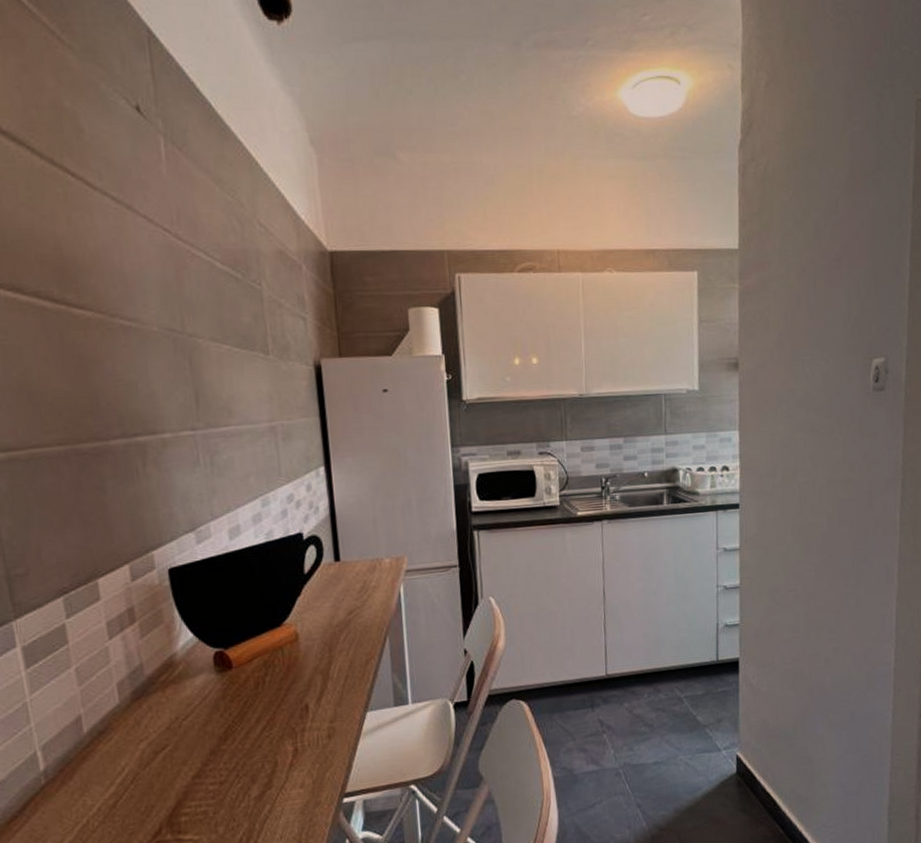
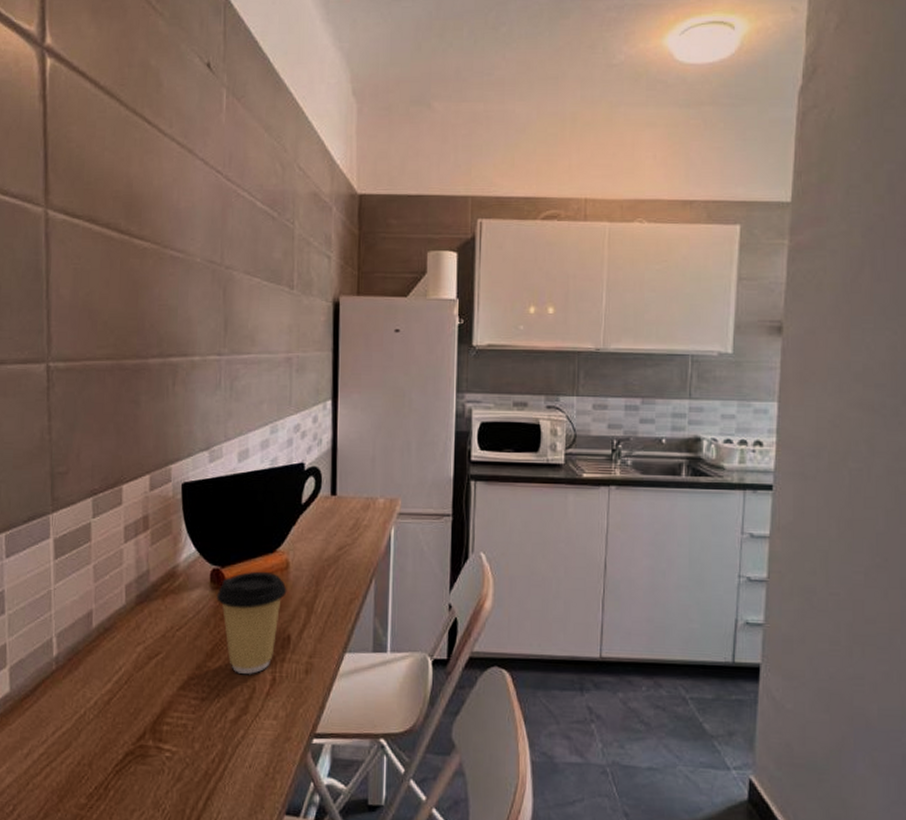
coffee cup: none [223,646,300,751] -> present [216,571,287,674]

